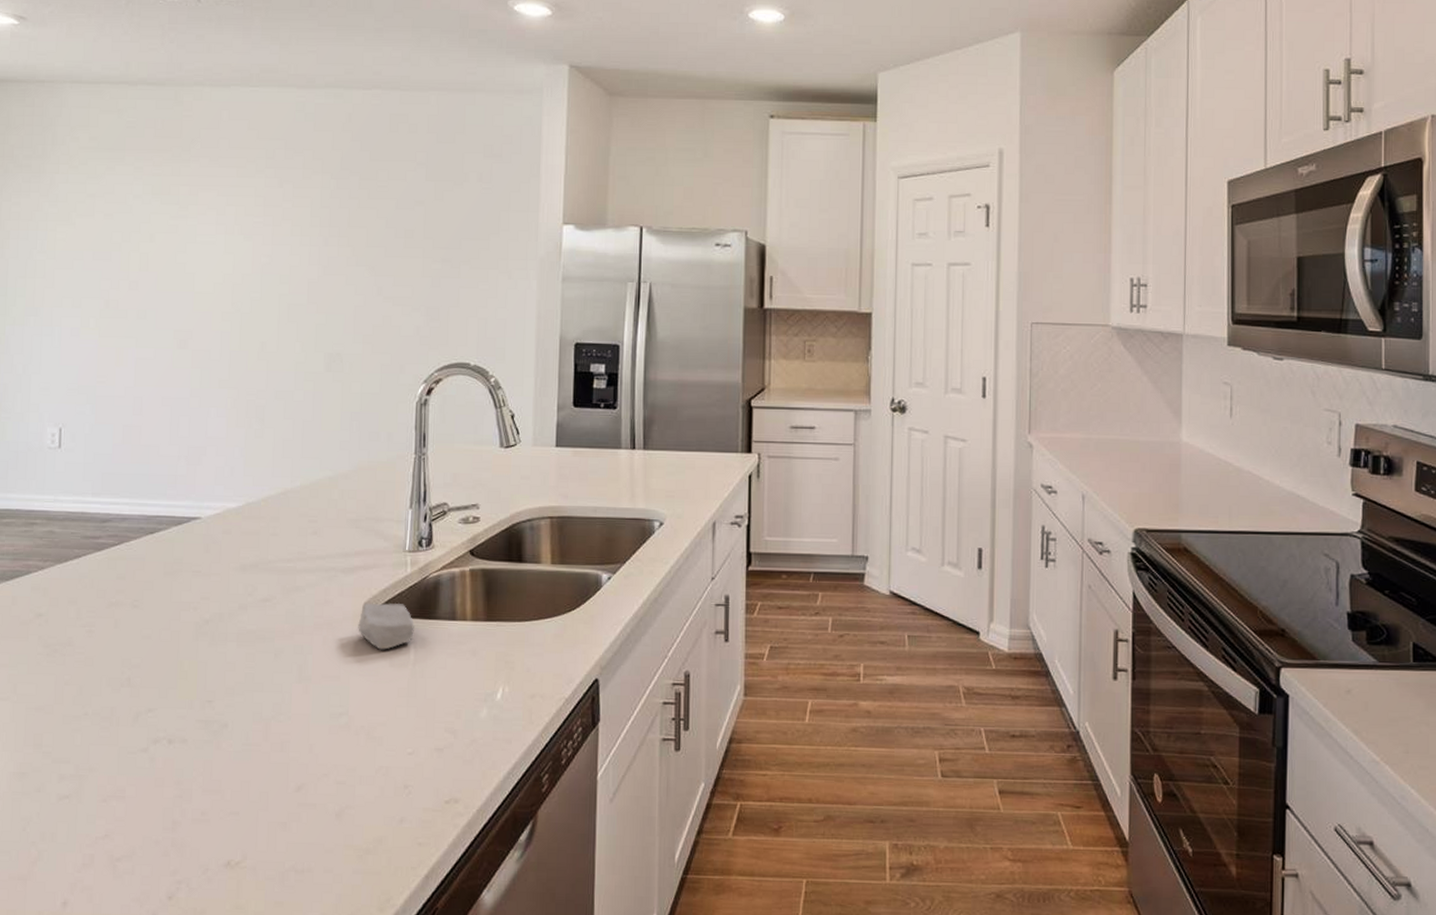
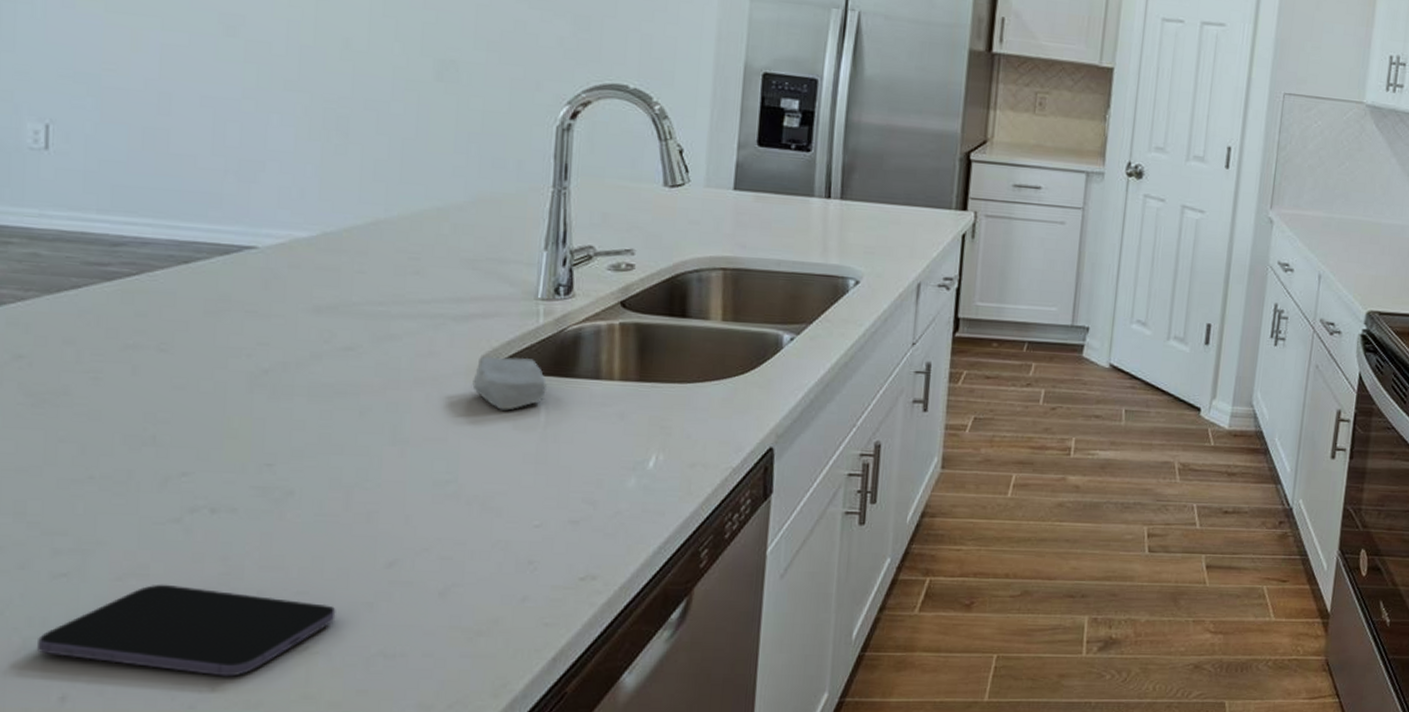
smartphone: none [48,805,259,887] -> present [37,584,336,677]

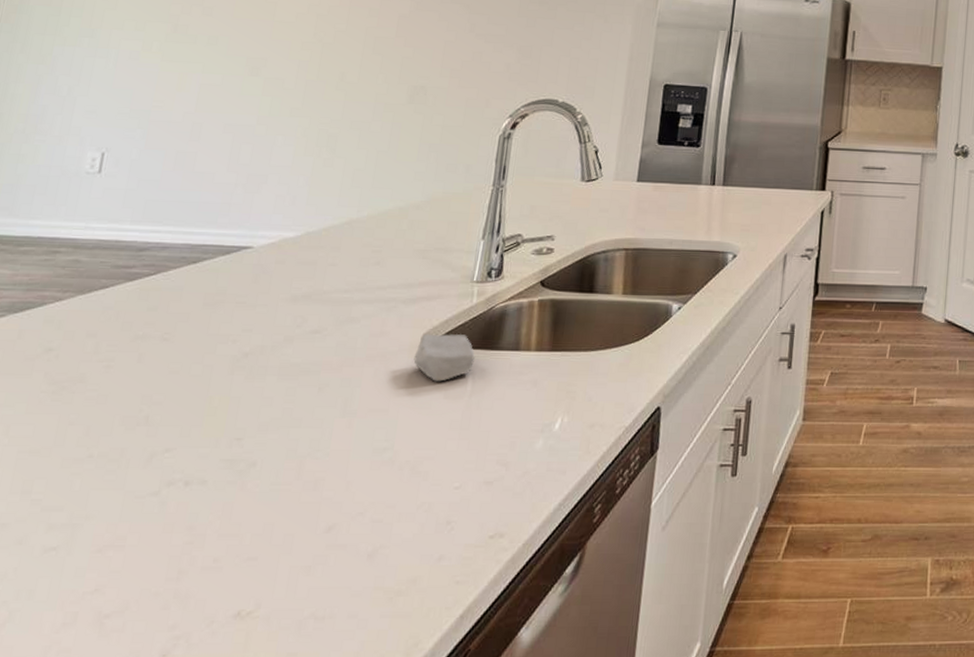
smartphone: present [37,584,336,677] -> none [20,554,279,643]

